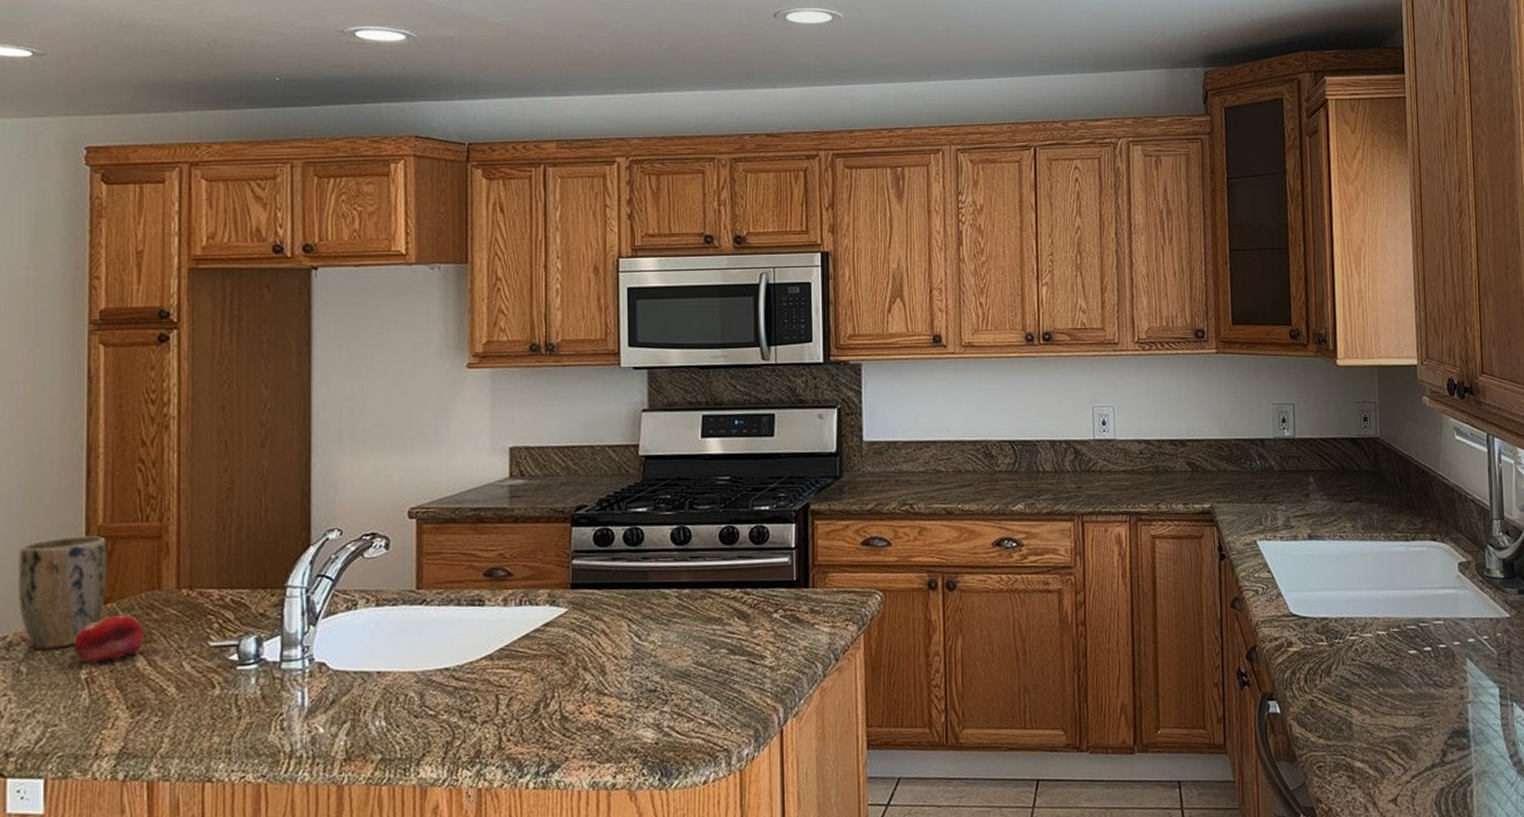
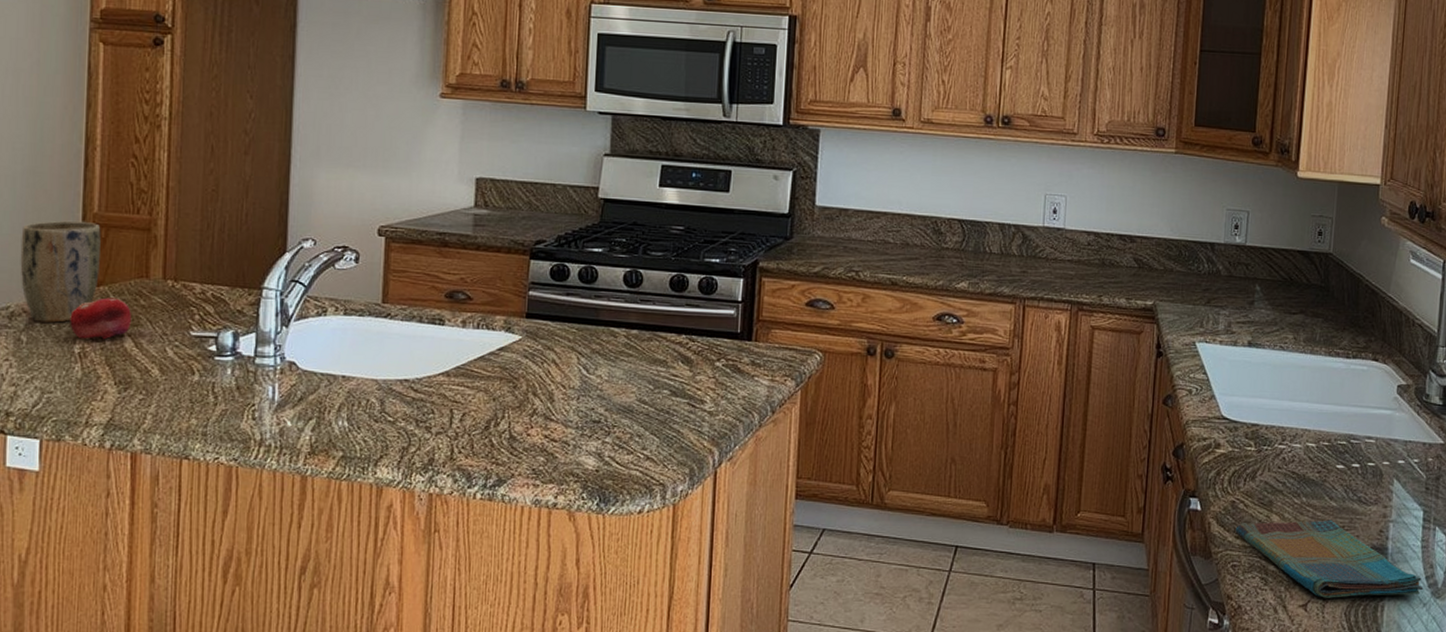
dish towel: none [1317,707,1509,790] -> present [1235,519,1424,598]

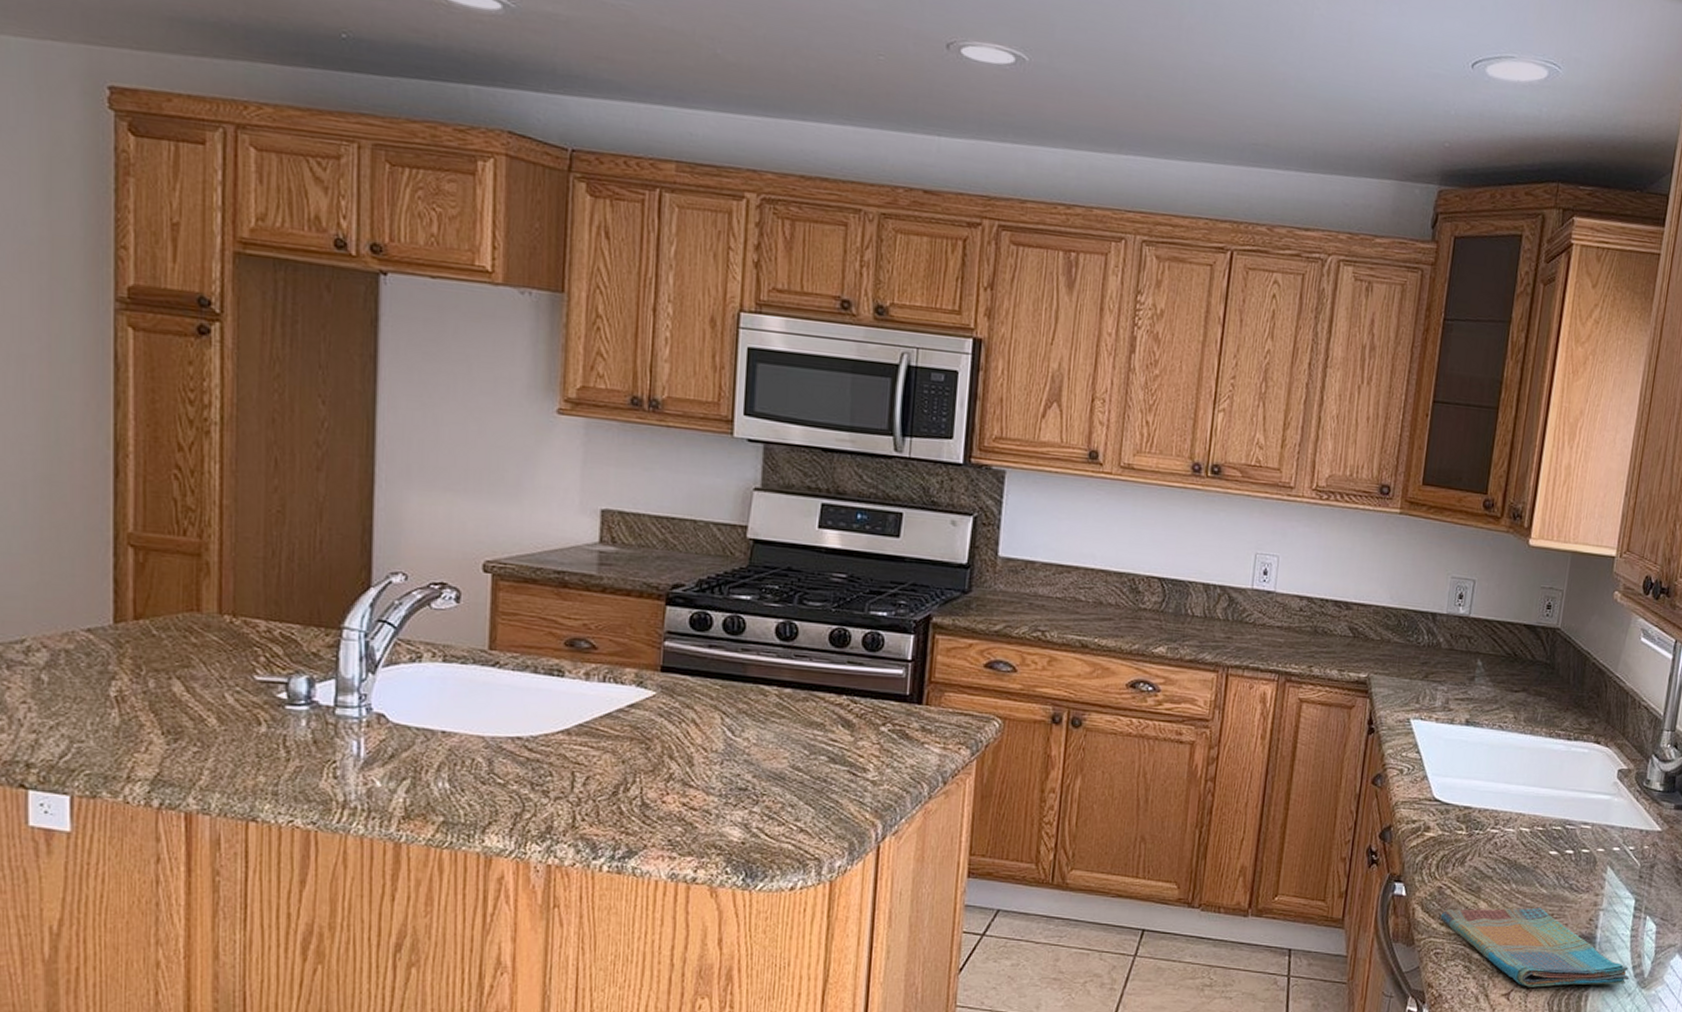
plant pot: present [20,220,101,323] -> none [36,540,138,661]
fruit: present [70,297,132,340] -> none [103,633,181,683]

